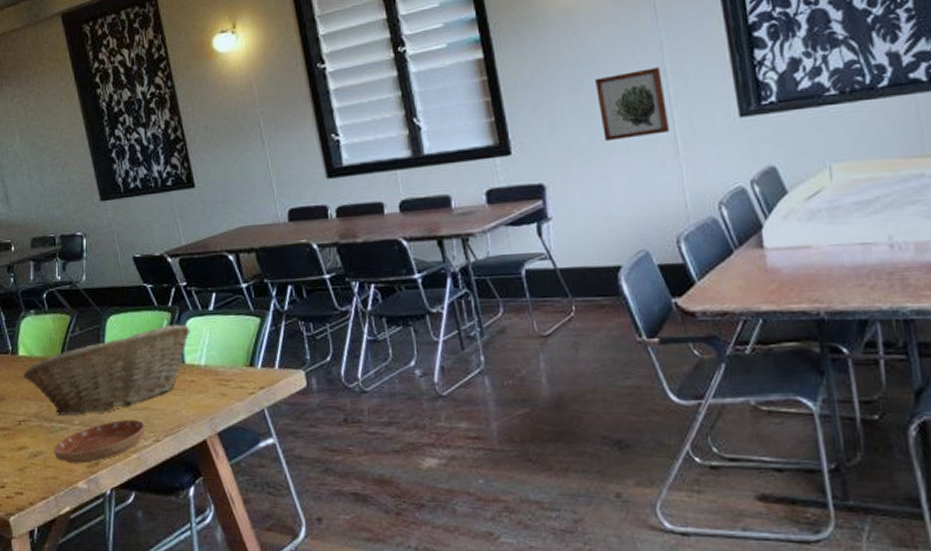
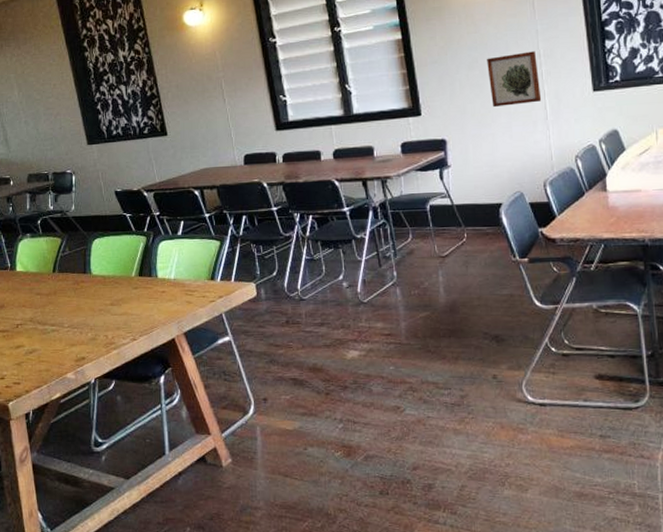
fruit basket: present [22,324,190,417] -> none [20,246,162,321]
saucer: present [53,420,146,464] -> none [46,323,125,359]

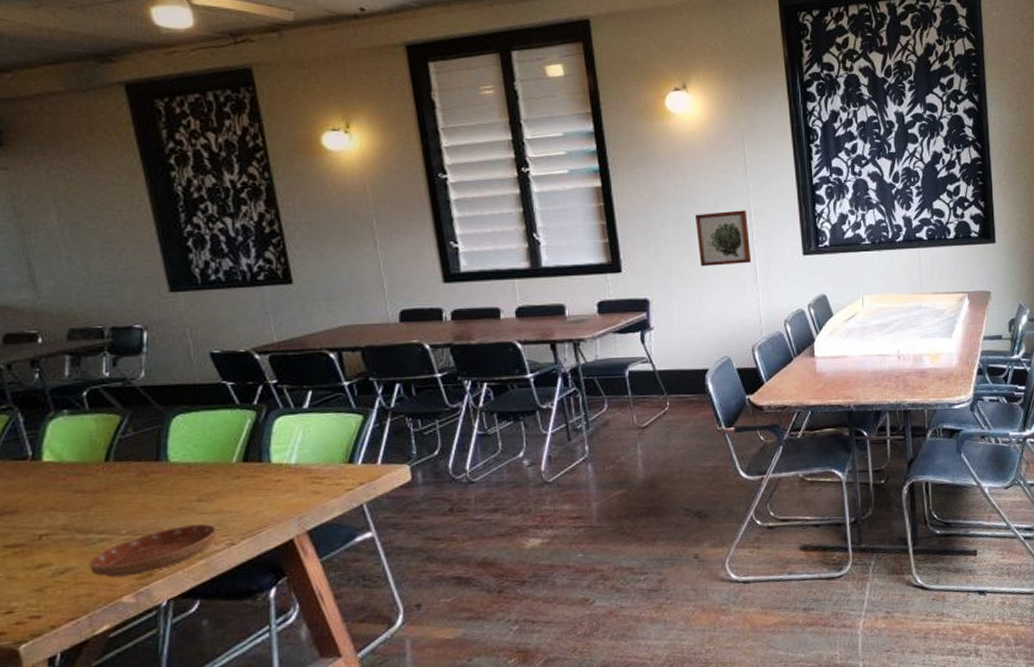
saucer: none [46,323,125,359] -> present [88,524,218,578]

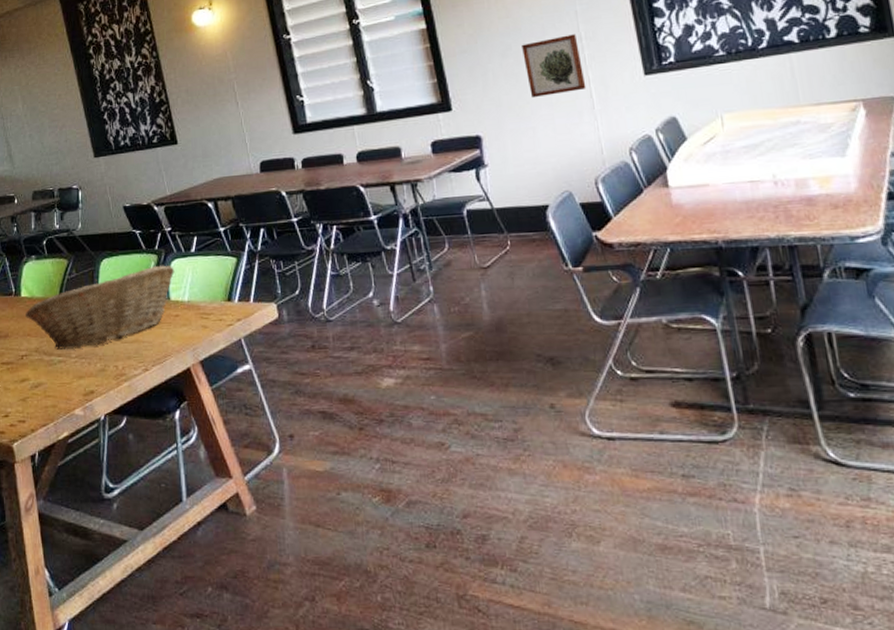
fruit basket: none [47,422,279,526] -> present [24,265,175,350]
saucer: present [88,524,218,578] -> none [52,351,136,393]

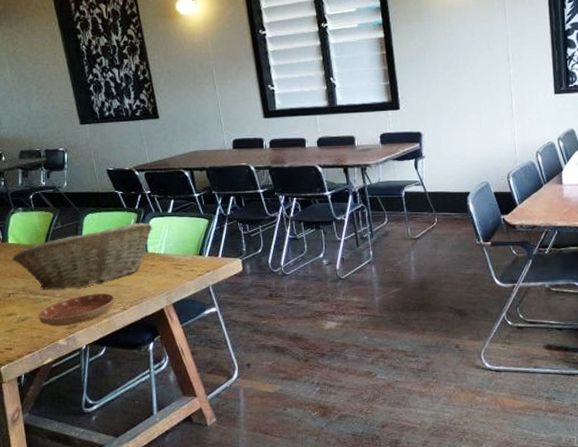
saucer: none [52,351,136,393] -> present [38,293,115,327]
wall art: present [522,34,587,99] -> none [461,55,509,105]

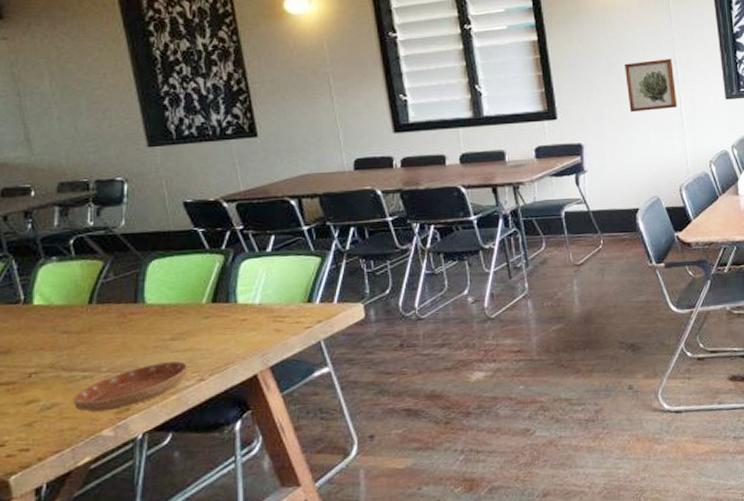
fruit basket: present [12,222,153,291] -> none [37,266,245,364]
wall art: none [461,55,509,105] -> present [625,59,678,113]

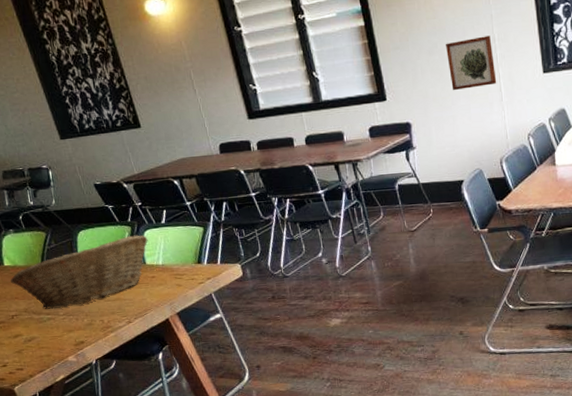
fruit basket: none [37,266,245,364] -> present [10,235,148,310]
saucer: present [72,361,189,413] -> none [44,308,120,344]

